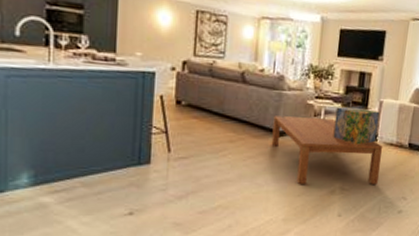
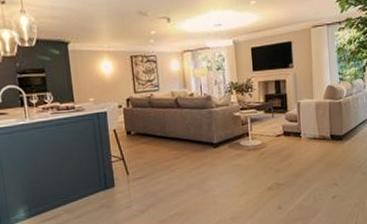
coffee table: present [271,116,383,185] -> none [208,124,309,185]
decorative cube: present [333,106,380,145] -> none [260,111,301,144]

